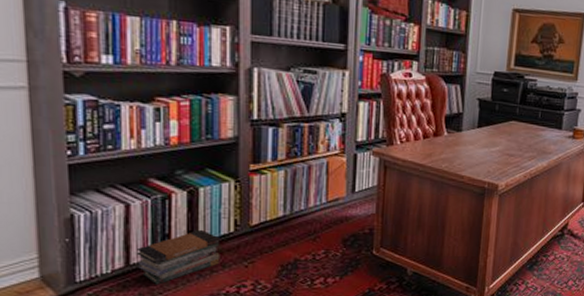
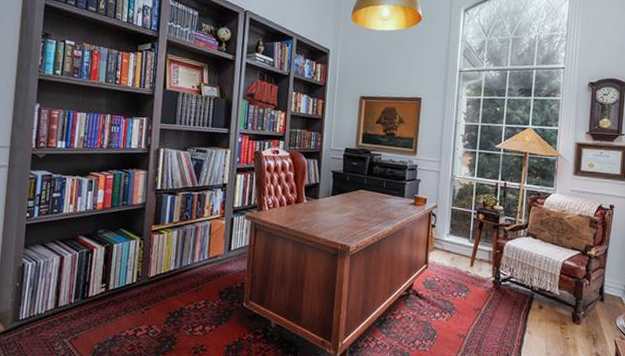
book stack: present [136,229,220,285] -> none [64,279,126,325]

